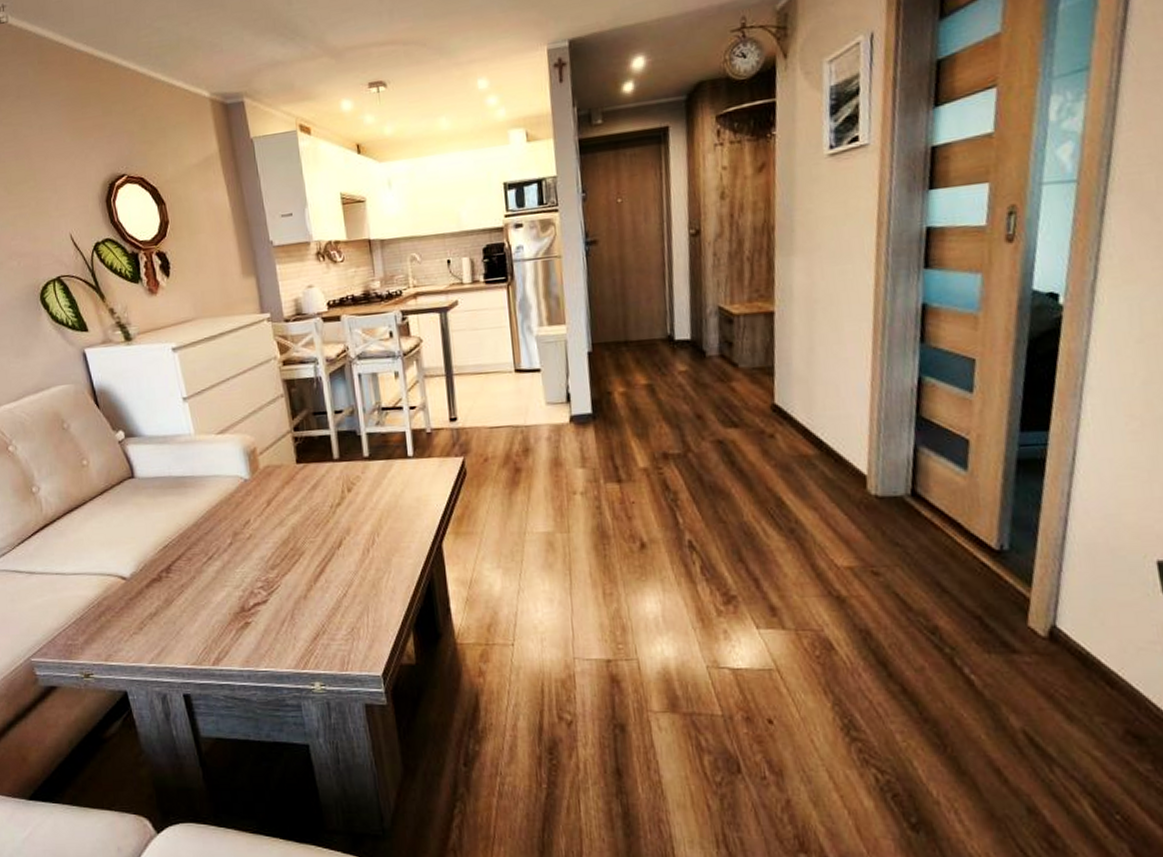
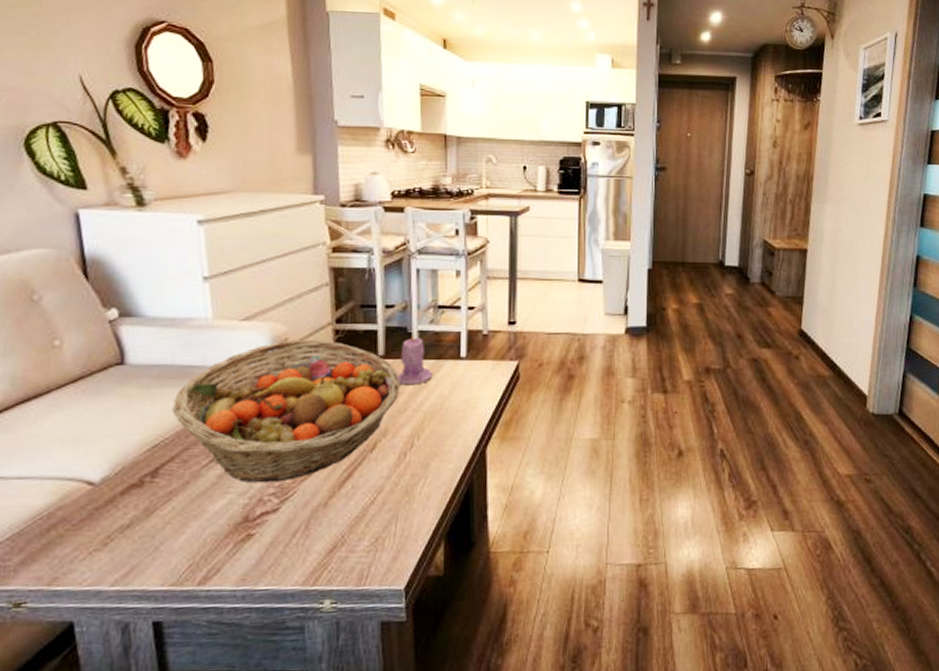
fruit basket: none [174,447,357,578] -> present [172,339,401,483]
candle: none [353,438,385,486] -> present [397,335,433,386]

